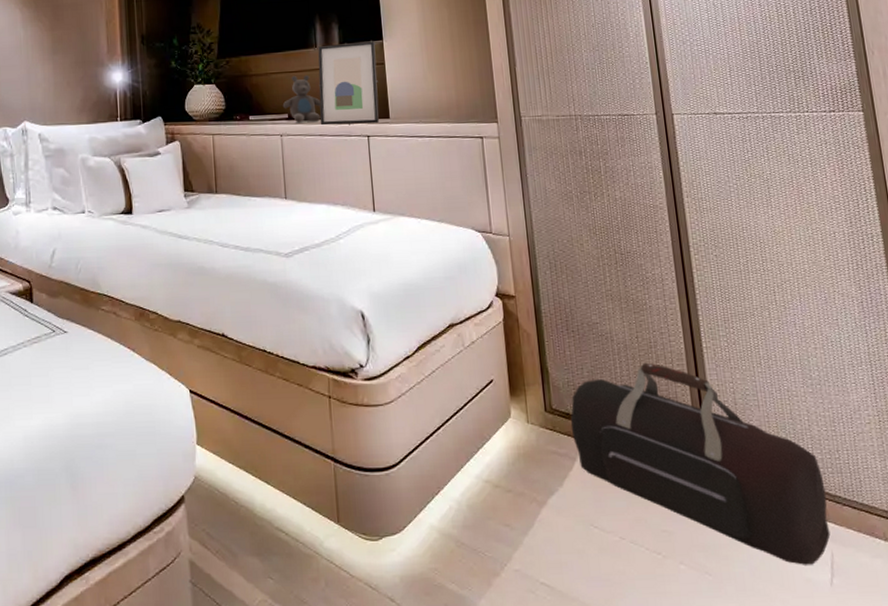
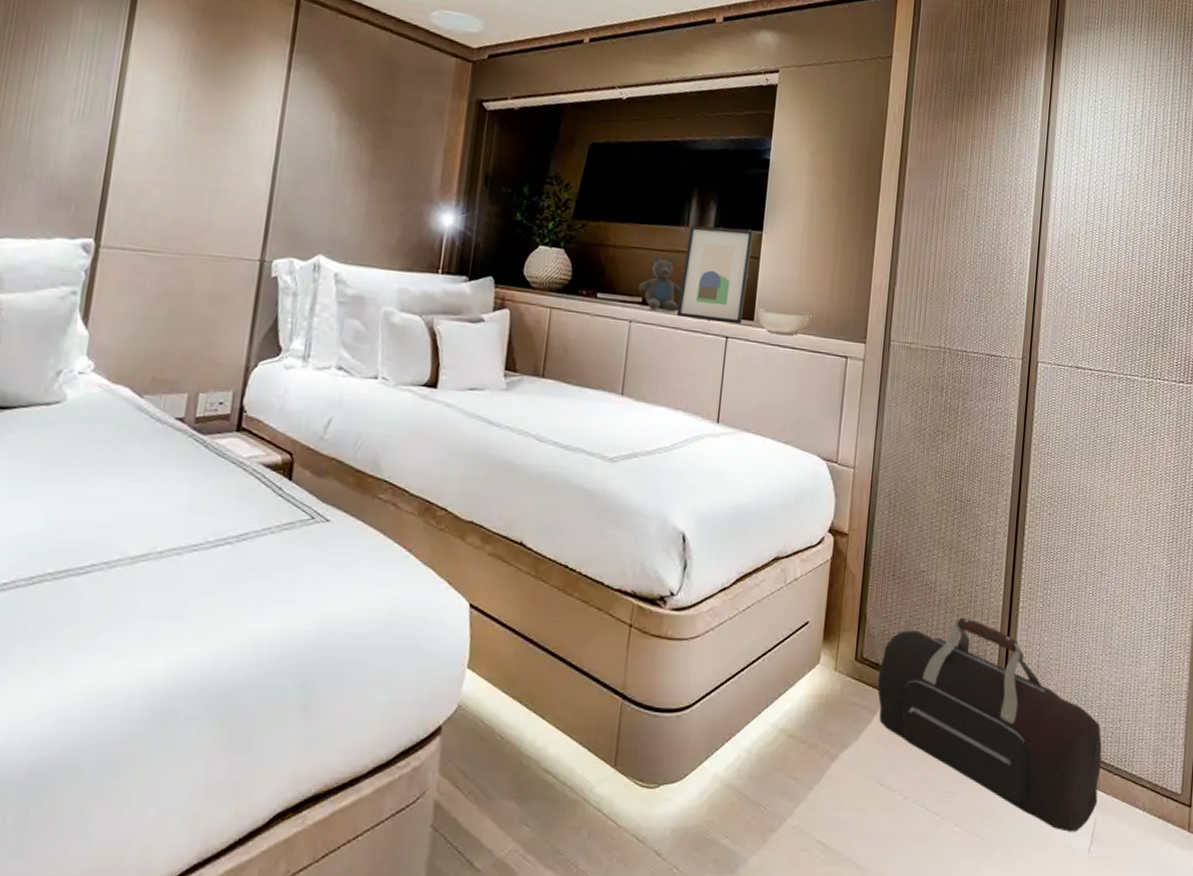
bowl: none [390,103,442,126] -> present [756,308,812,335]

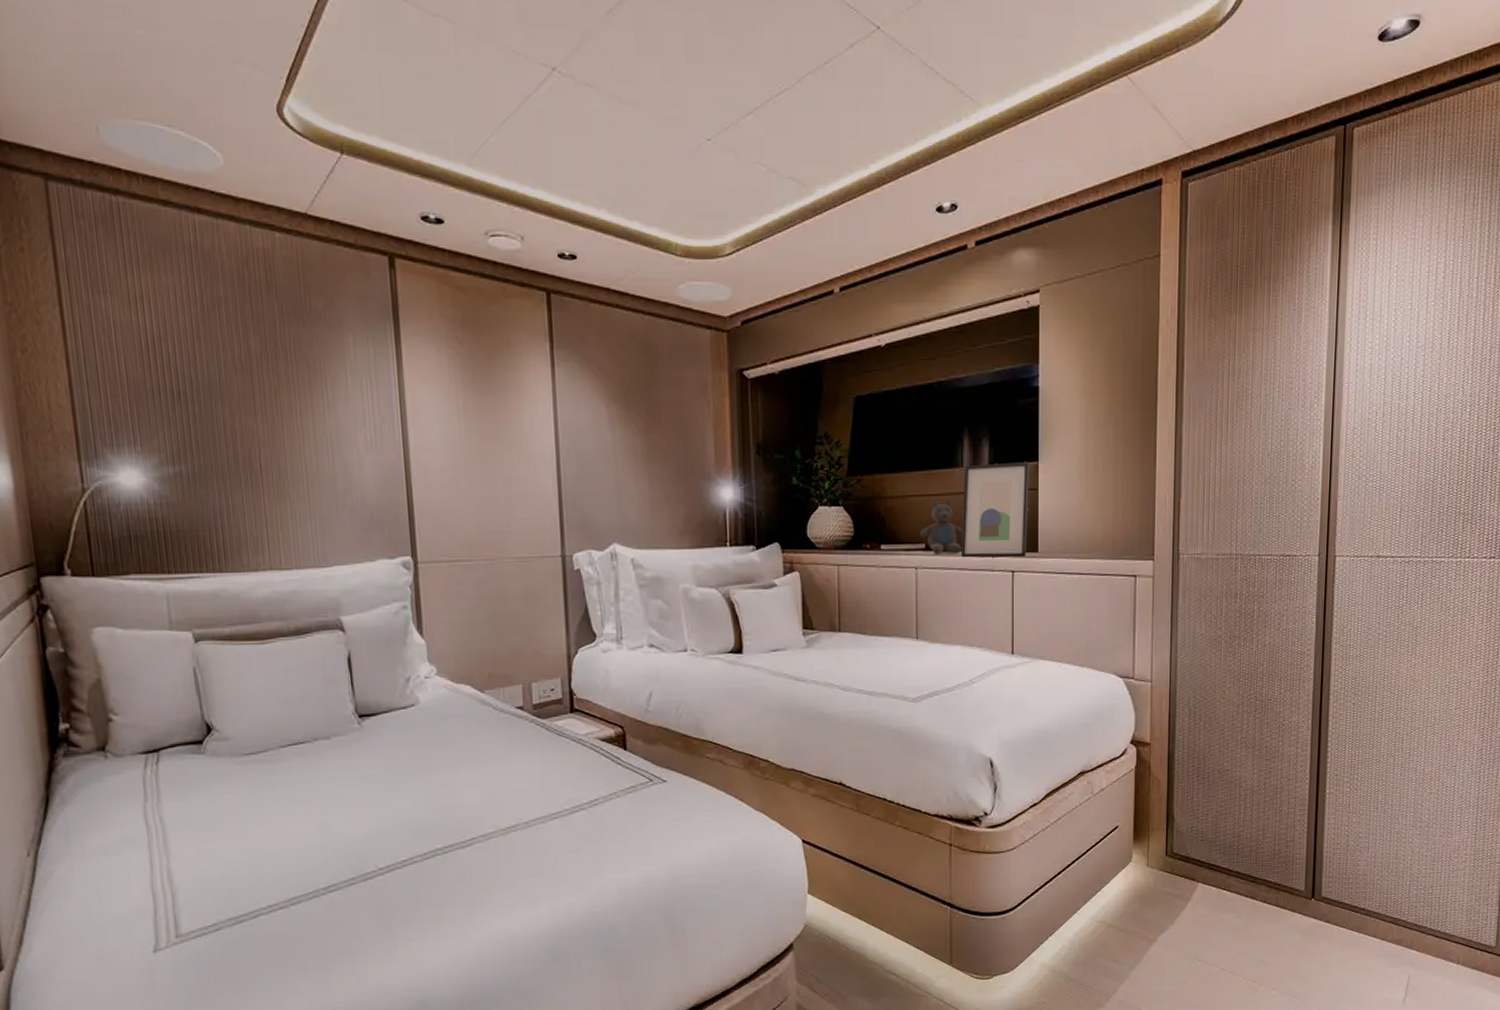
bowl: present [756,308,812,335] -> none [1040,537,1096,562]
duffel bag: present [877,617,1102,832] -> none [1189,808,1415,987]

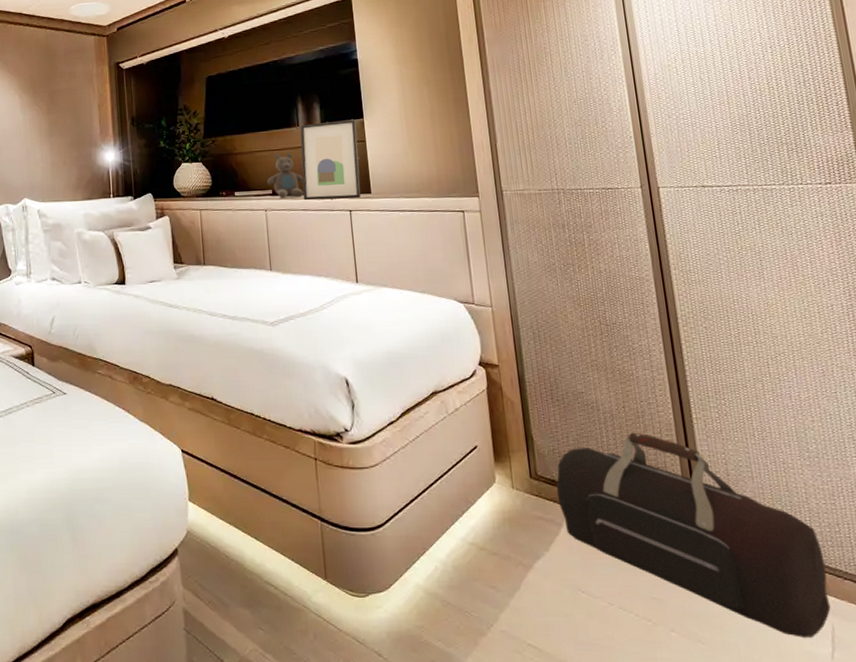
duffel bag: none [1189,808,1415,987] -> present [556,432,831,638]

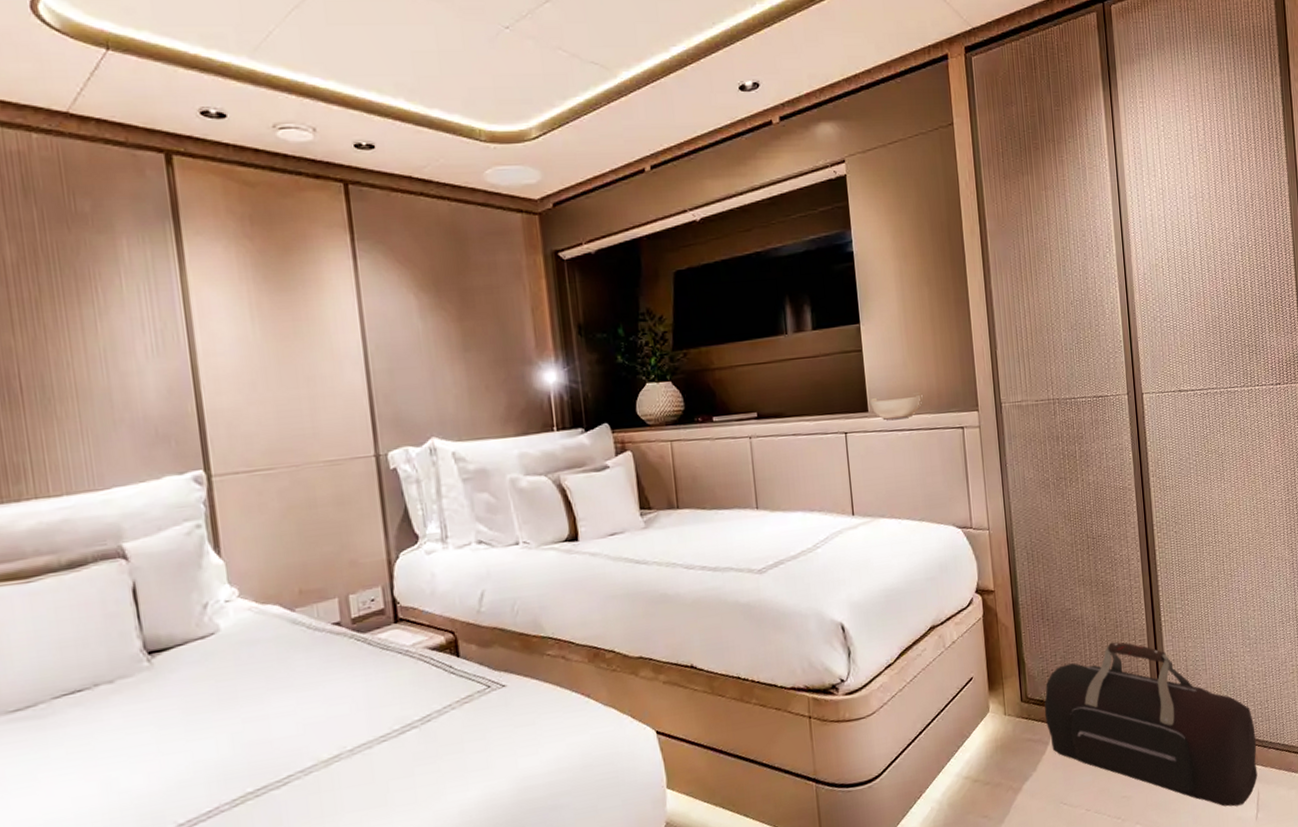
stuffed animal: present [266,153,304,199] -> none [750,367,794,423]
picture frame: present [300,118,361,201] -> none [788,324,857,424]
bowl: none [372,178,423,201] -> present [869,392,923,420]

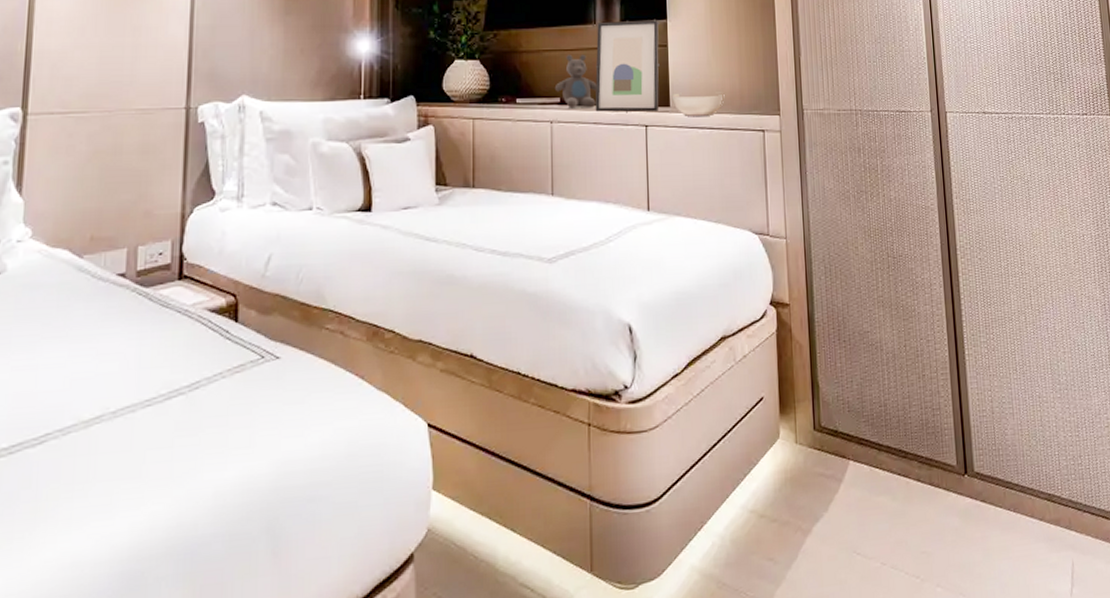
stuffed animal: none [750,367,794,423] -> present [554,54,597,109]
picture frame: none [788,324,857,424] -> present [595,19,660,113]
duffel bag: present [1044,642,1258,807] -> none [838,372,1072,577]

